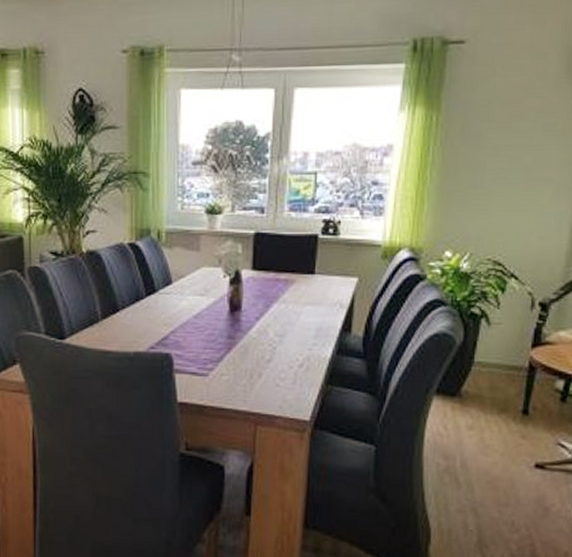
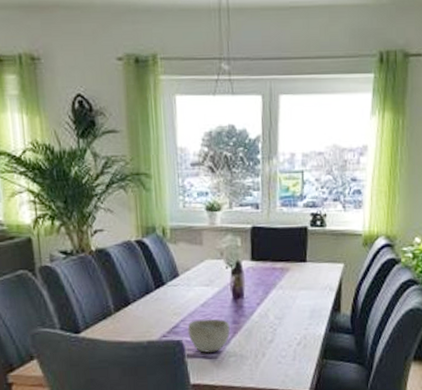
bowl: none [178,332,224,370] -> present [187,319,230,354]

